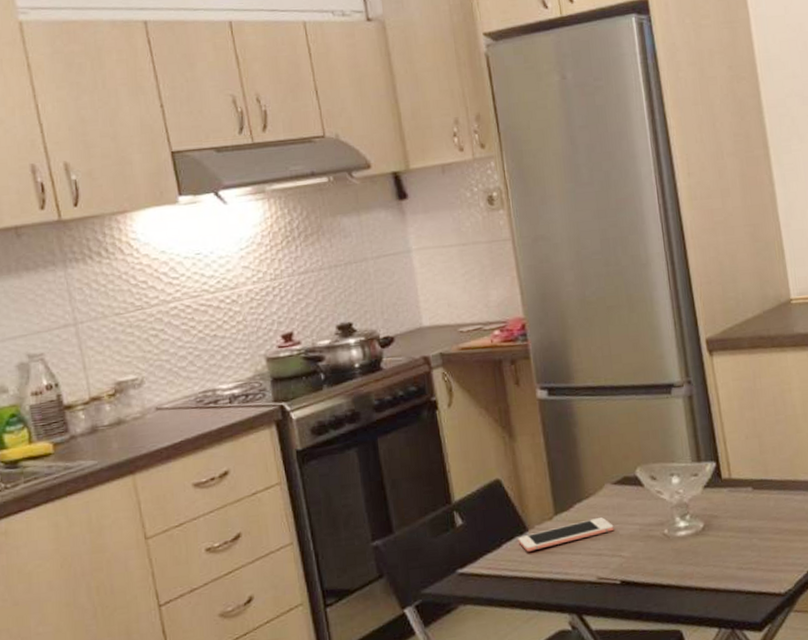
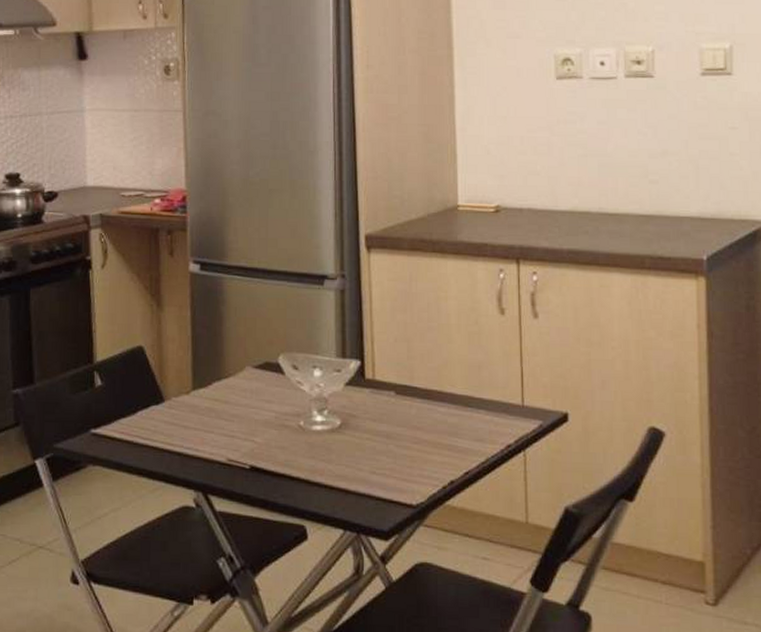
cell phone: present [518,517,614,552] -> none [153,399,250,423]

